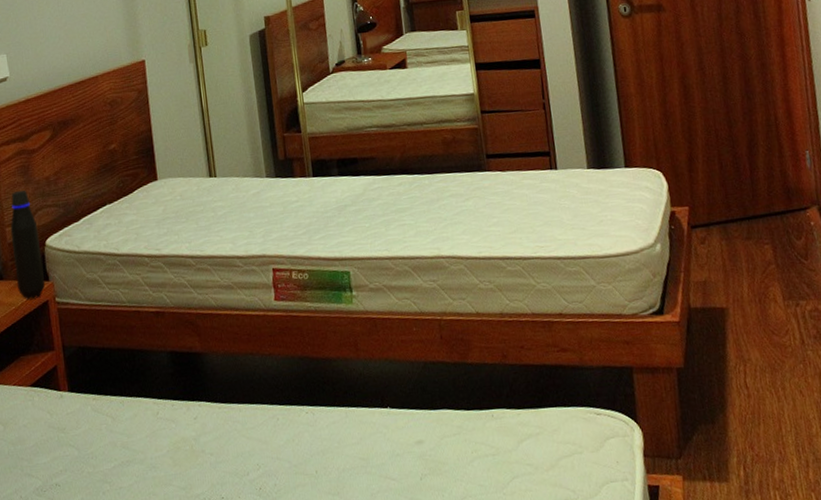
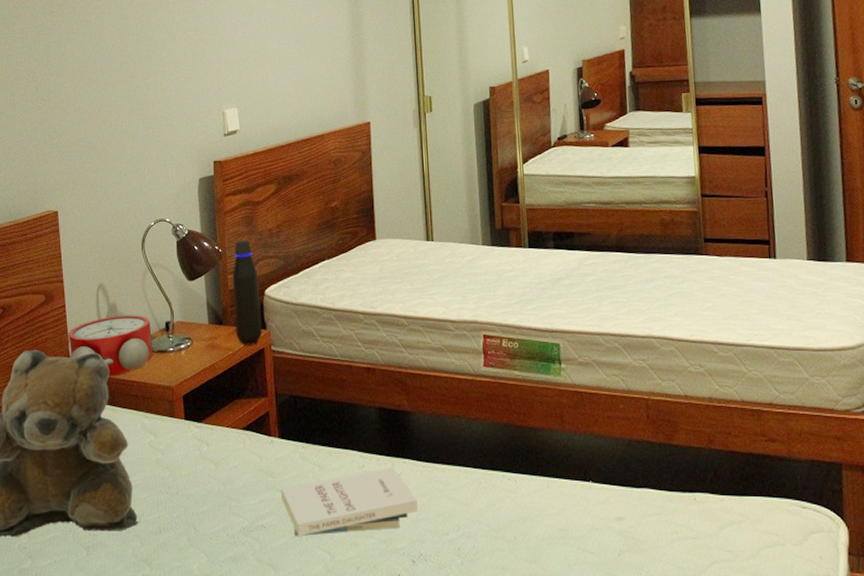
books: none [73,411,216,491] -> present [280,467,418,536]

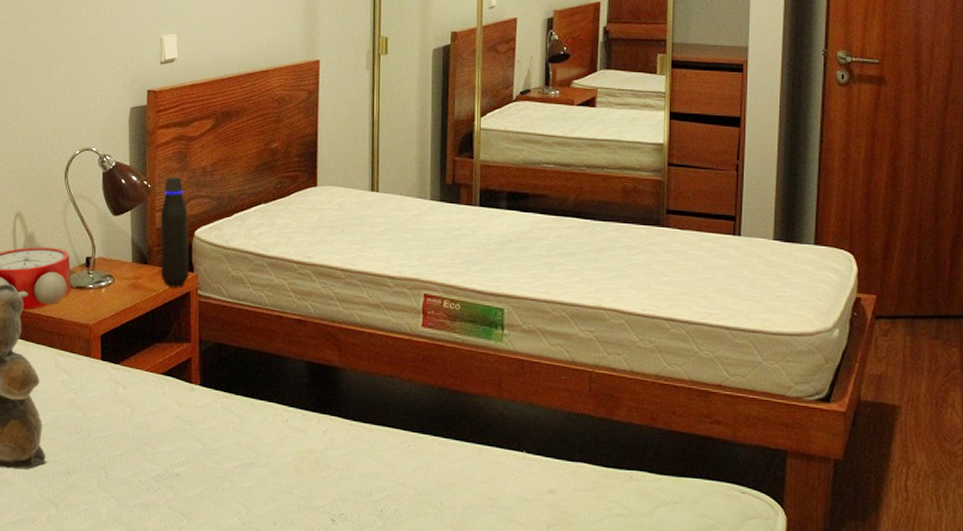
books: present [280,467,418,536] -> none [198,423,342,487]

